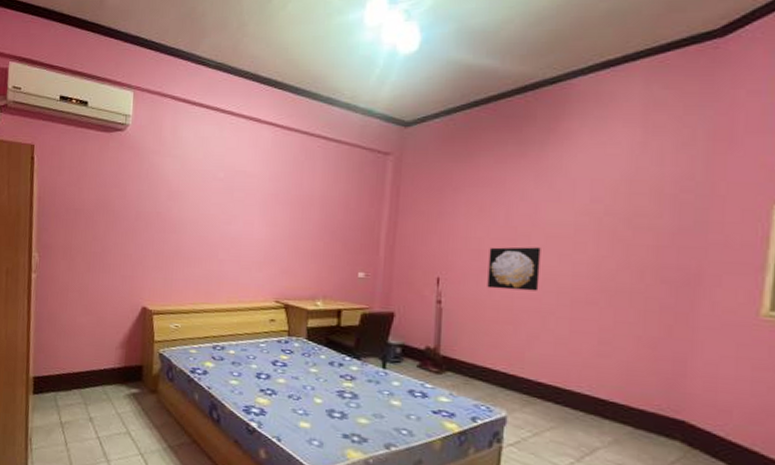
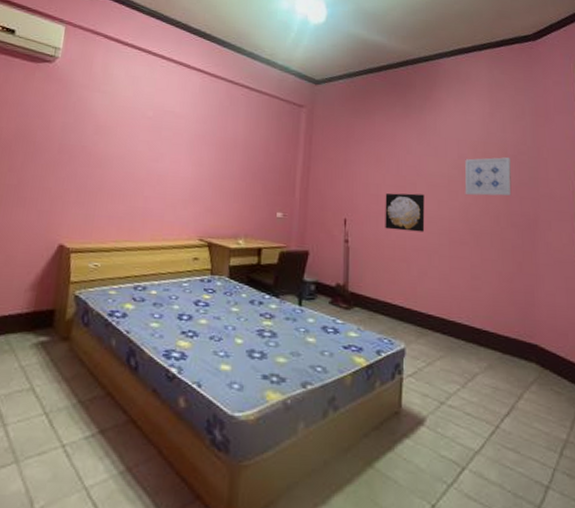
wall art: none [597,198,668,247] -> present [464,157,512,196]

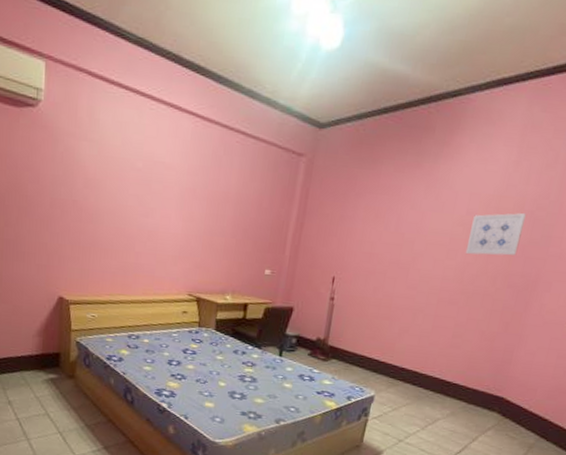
wall art: present [385,193,425,232] -> none [373,251,421,292]

